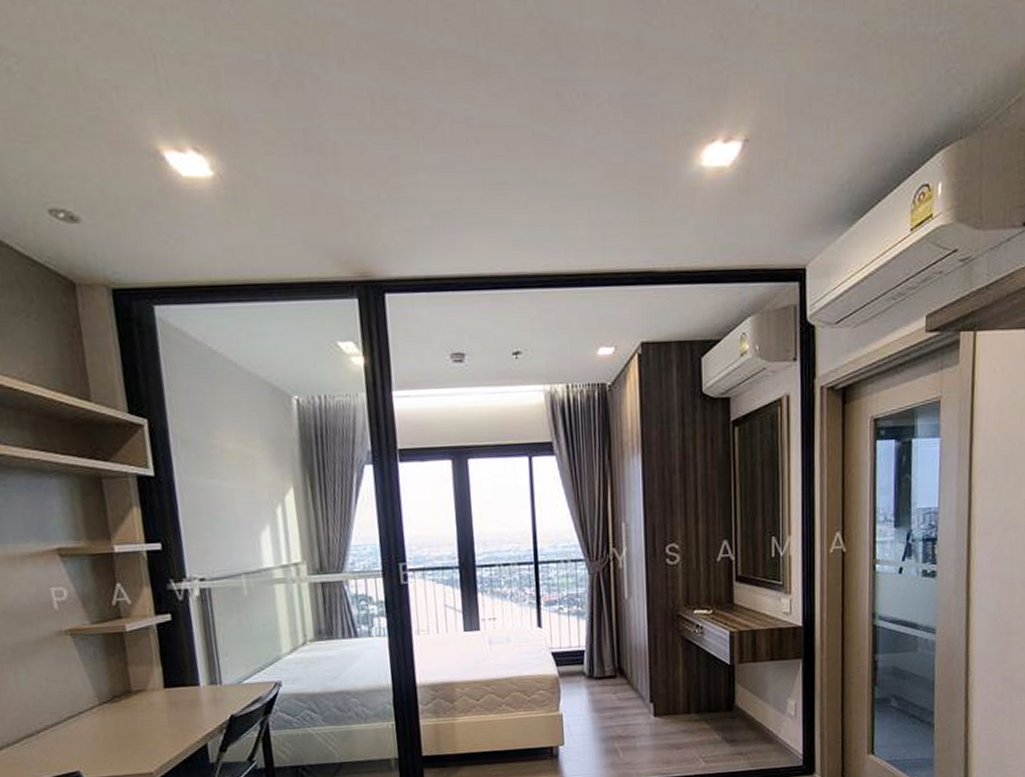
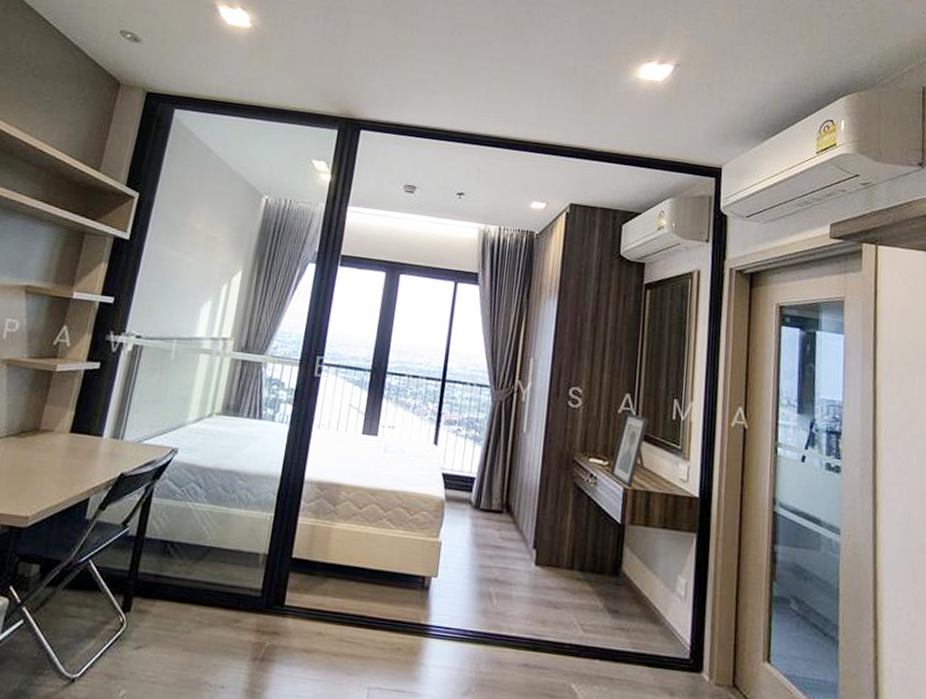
picture frame: none [714,559,749,631] -> present [609,412,649,489]

